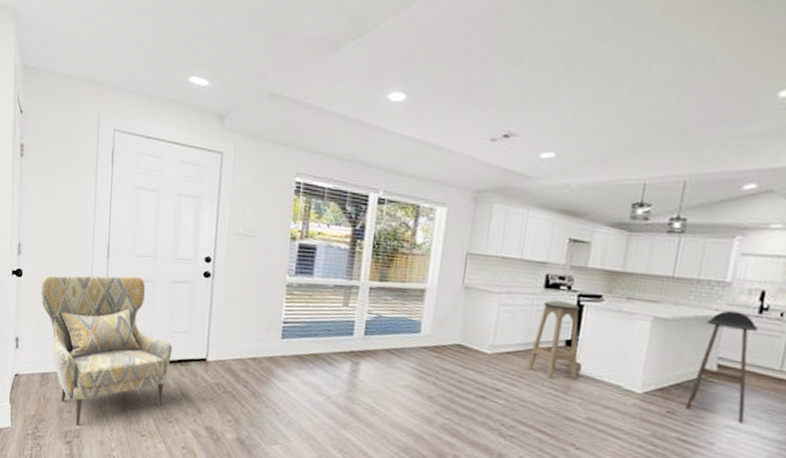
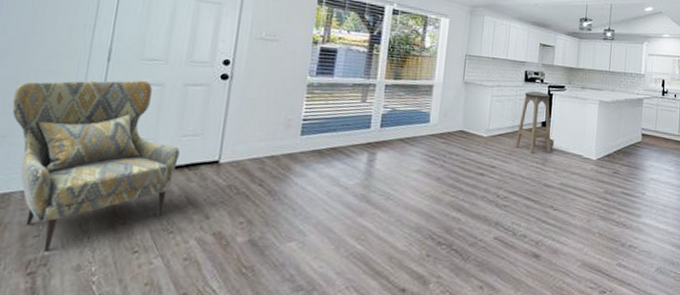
bar stool: present [686,310,758,424] -> none [625,94,663,176]

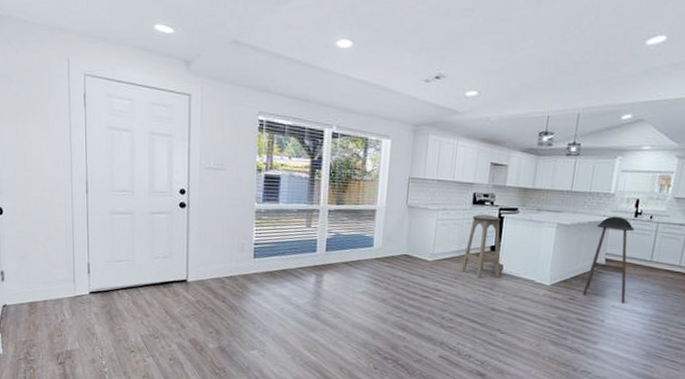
armchair: present [12,80,180,252] -> none [23,209,154,348]
bar stool: none [625,94,663,176] -> present [583,216,635,304]

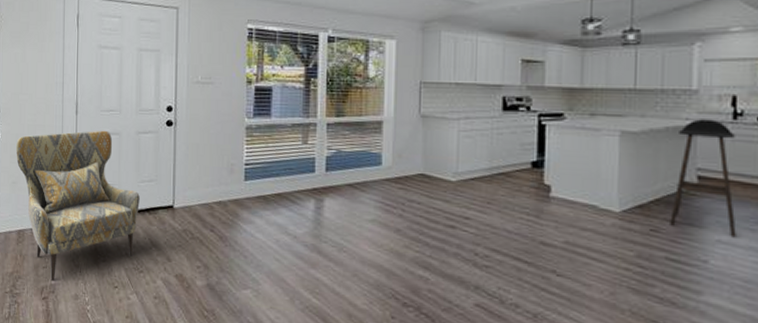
armchair: none [23,209,154,348] -> present [16,130,140,281]
stool: present [461,214,501,278] -> none [494,122,548,203]

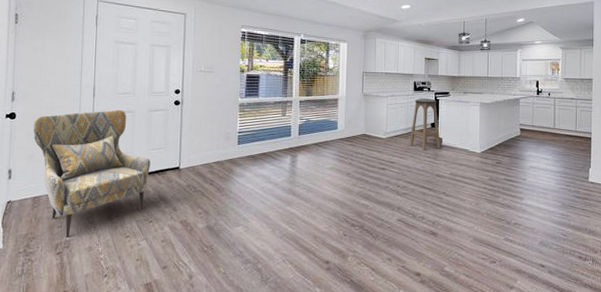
stool: none [494,122,548,203] -> present [409,98,441,150]
bar stool: present [670,119,737,238] -> none [507,95,540,164]

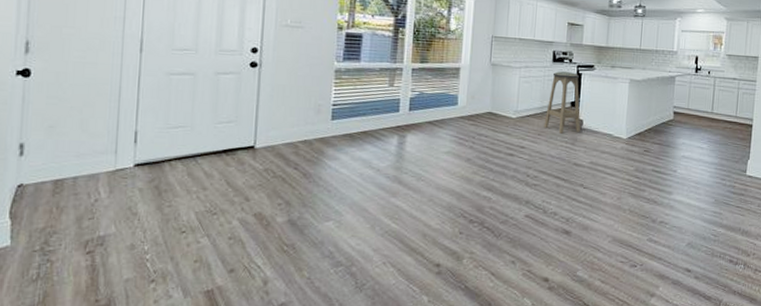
armchair: present [33,109,151,238] -> none [55,70,216,233]

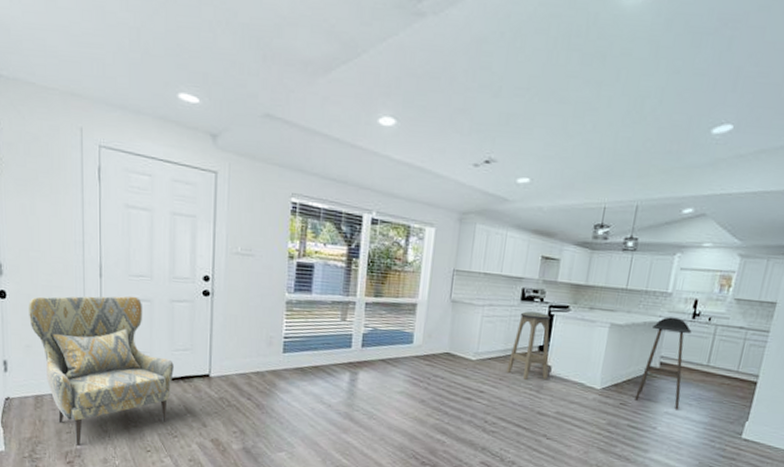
armchair: none [55,70,216,233] -> present [29,296,174,446]
bar stool: none [656,72,696,154] -> present [635,317,692,410]

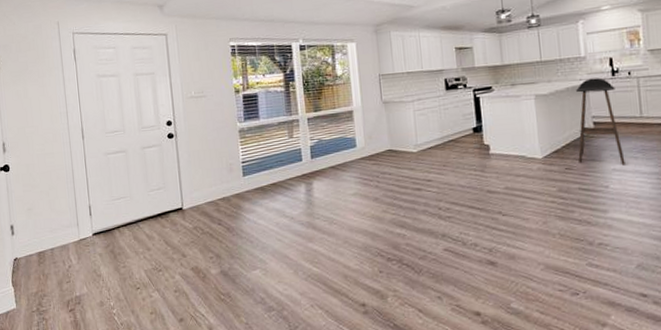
armchair: present [29,296,174,446] -> none [28,150,152,293]
stool: present [506,311,551,380] -> none [447,97,488,162]

